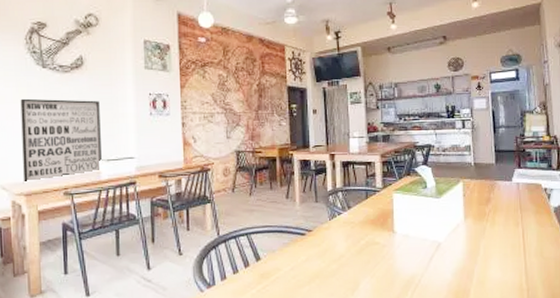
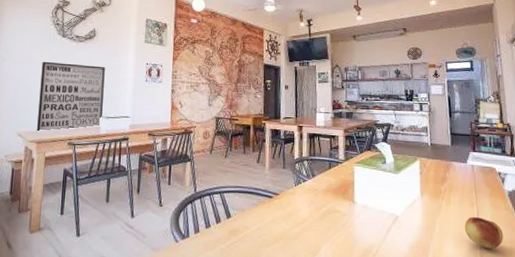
fruit: none [509,236,549,268] -> present [464,216,503,249]

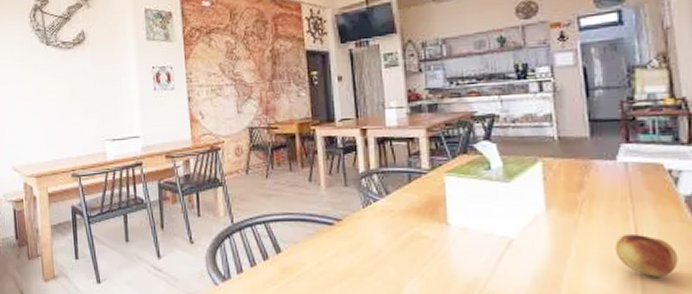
wall art: present [36,61,105,133] -> none [27,76,107,166]

